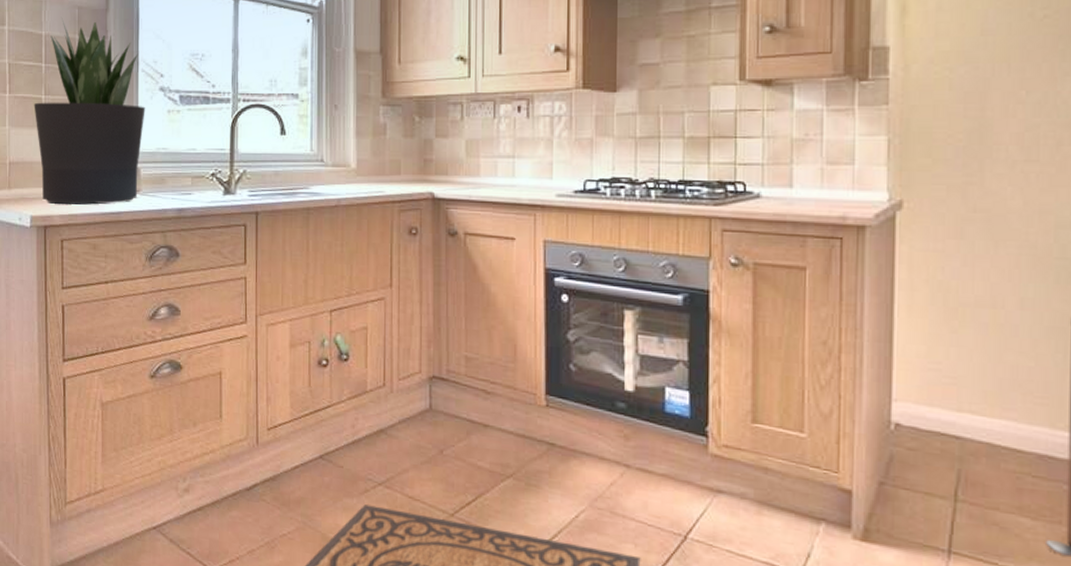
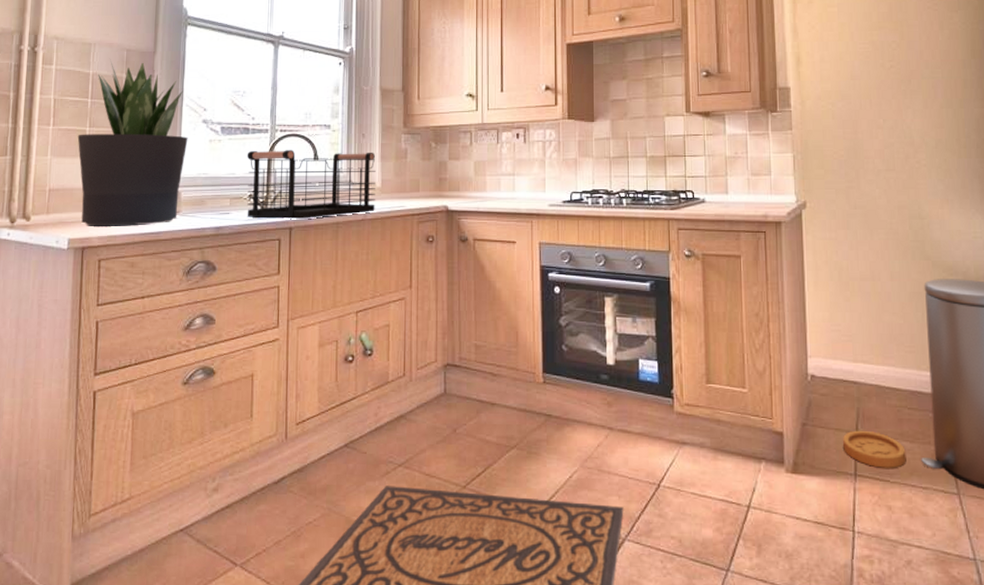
dish rack: none [207,122,350,203] -> present [246,150,376,219]
pet bowl: none [935,497,1025,551] -> present [843,430,906,470]

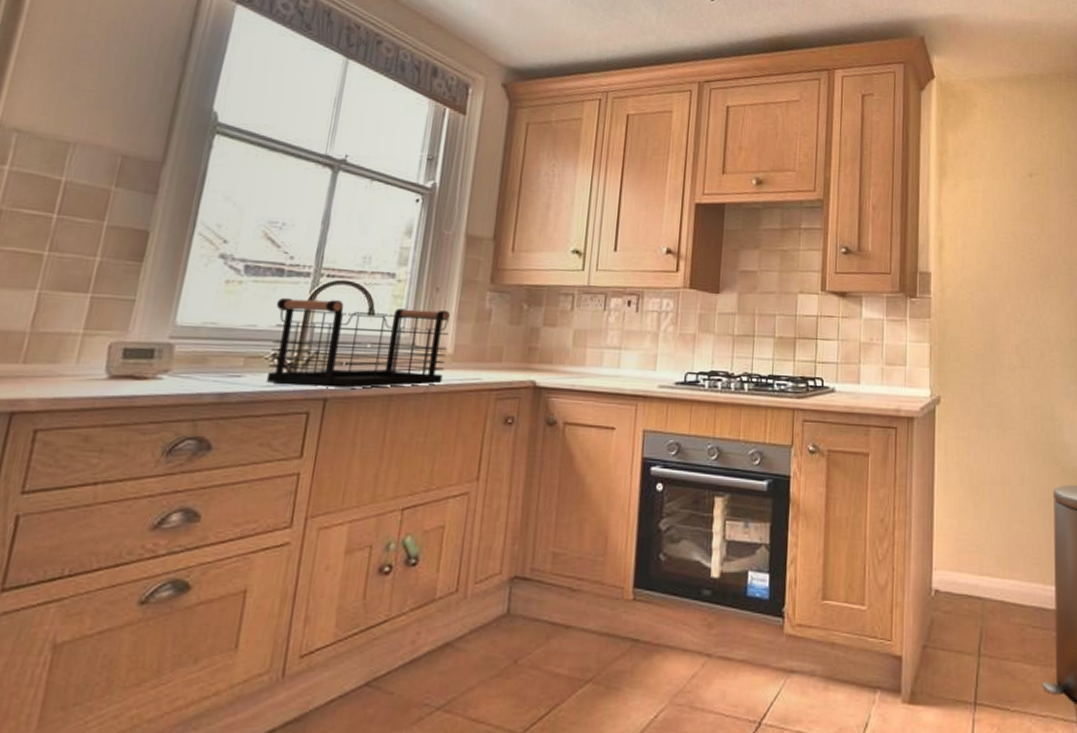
planter: present [77,59,188,226] -> none [15,165,198,386]
pet bowl: present [843,430,906,470] -> none [964,652,1028,696]

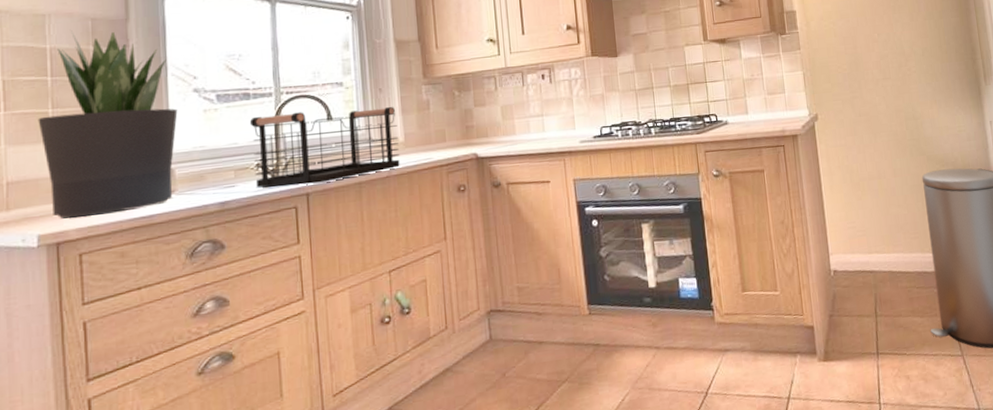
planter: none [15,165,198,386] -> present [38,30,178,219]

